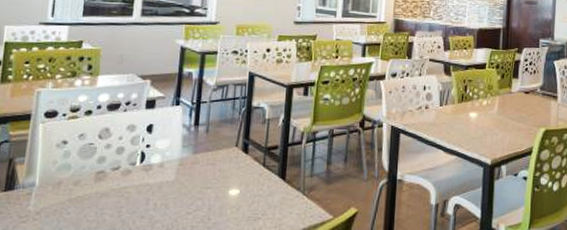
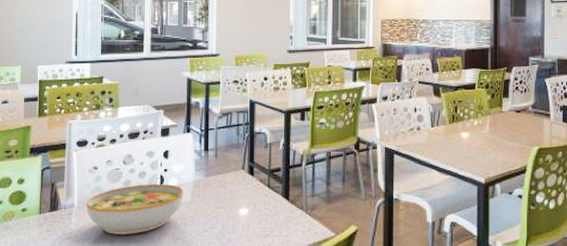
bowl: none [49,161,167,217] -> present [86,184,184,234]

